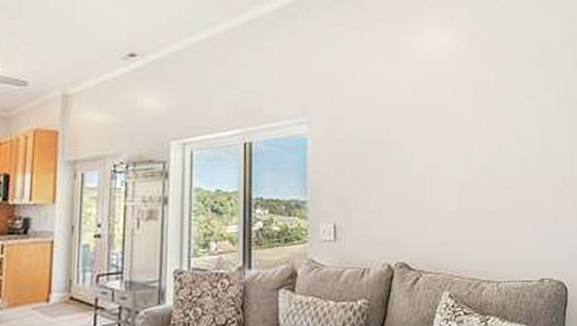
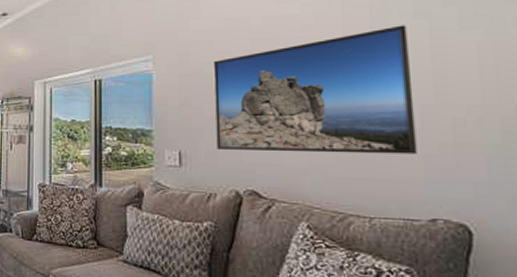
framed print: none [366,103,530,222] -> present [213,25,417,154]

